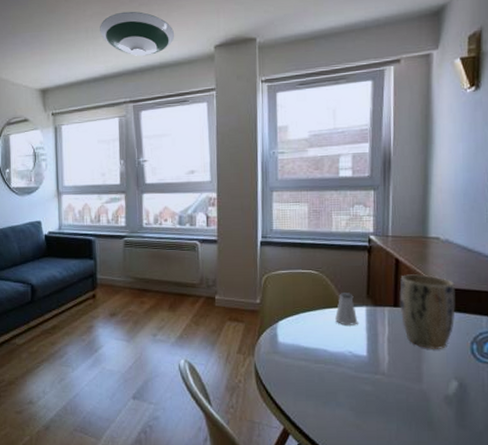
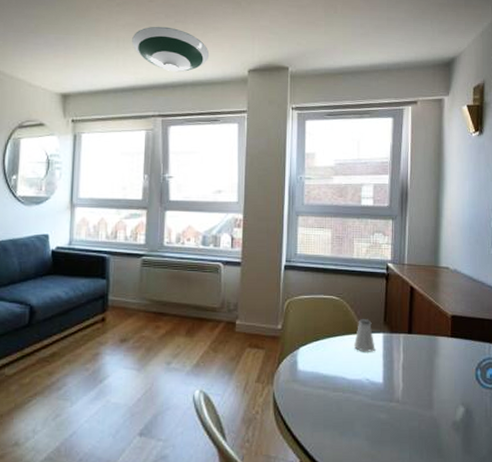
plant pot: present [399,274,455,349] -> none [413,302,463,376]

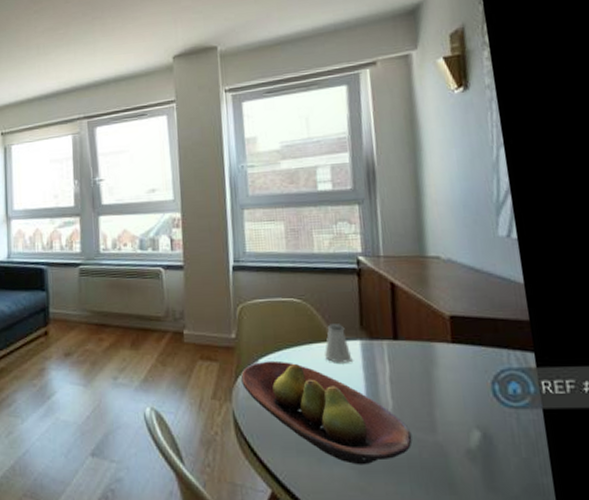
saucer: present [132,26,210,72] -> none [52,25,131,71]
fruit bowl: none [283,349,415,437] -> present [241,360,413,465]

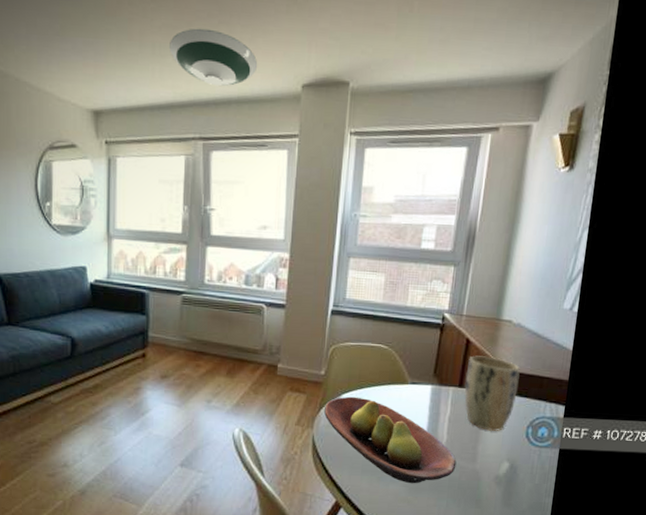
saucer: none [52,25,131,71] -> present [169,28,258,87]
saltshaker: present [324,322,353,363] -> none [398,368,422,403]
plant pot: none [398,300,469,391] -> present [464,356,520,431]

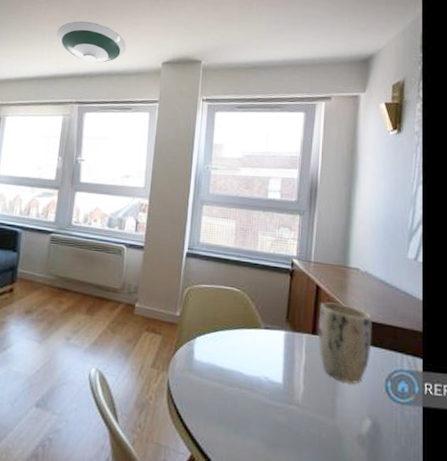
fruit bowl: present [324,396,457,484] -> none [179,339,315,440]

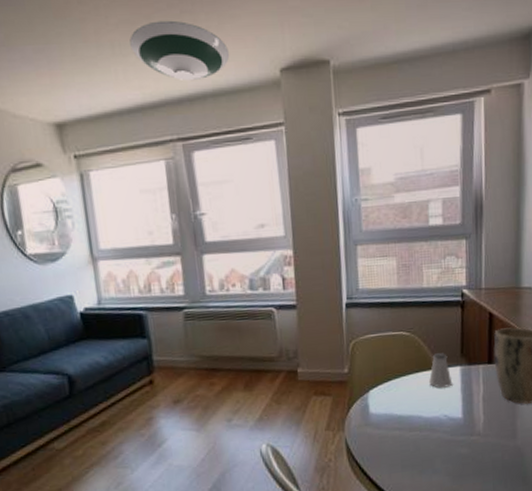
saltshaker: none [252,313,276,350] -> present [428,352,453,388]

